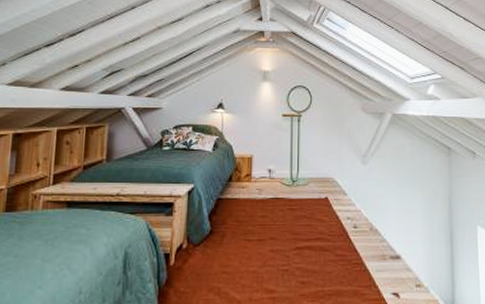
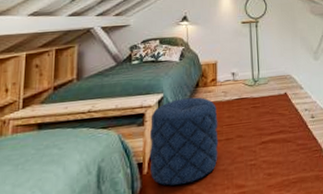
pouf: none [176,191,250,281] -> present [149,97,219,186]

